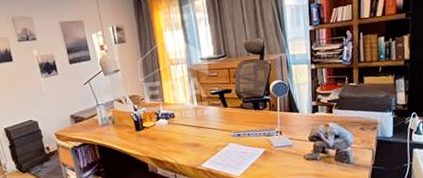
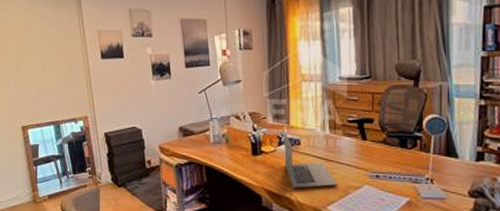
laptop: none [160,107,208,154] -> present [283,131,337,189]

